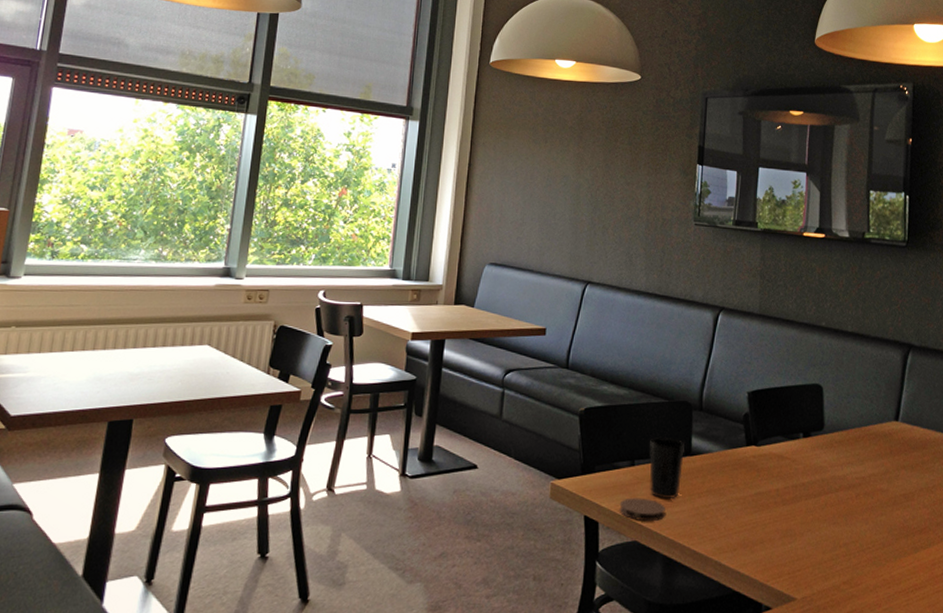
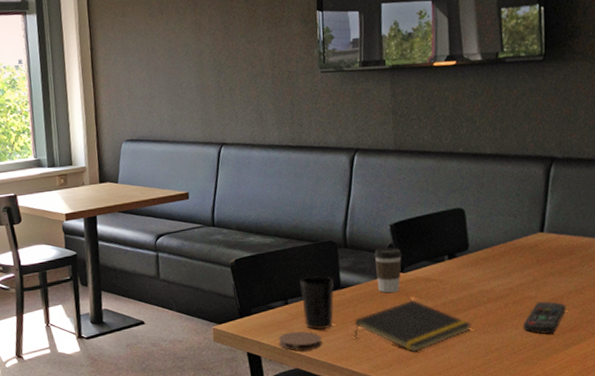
notepad: none [700,476,822,538] -> present [354,299,473,353]
coffee cup: none [729,416,757,467] -> present [374,247,402,293]
remote control: none [872,496,917,534] -> present [522,301,567,334]

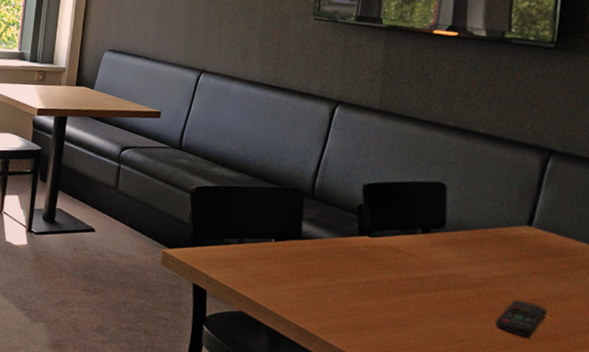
coaster: present [278,331,322,351] -> none [227,272,273,296]
cup: present [300,275,334,329] -> none [257,219,294,277]
notepad: present [354,299,473,353] -> none [307,266,439,324]
coffee cup: present [374,247,402,293] -> none [340,206,372,256]

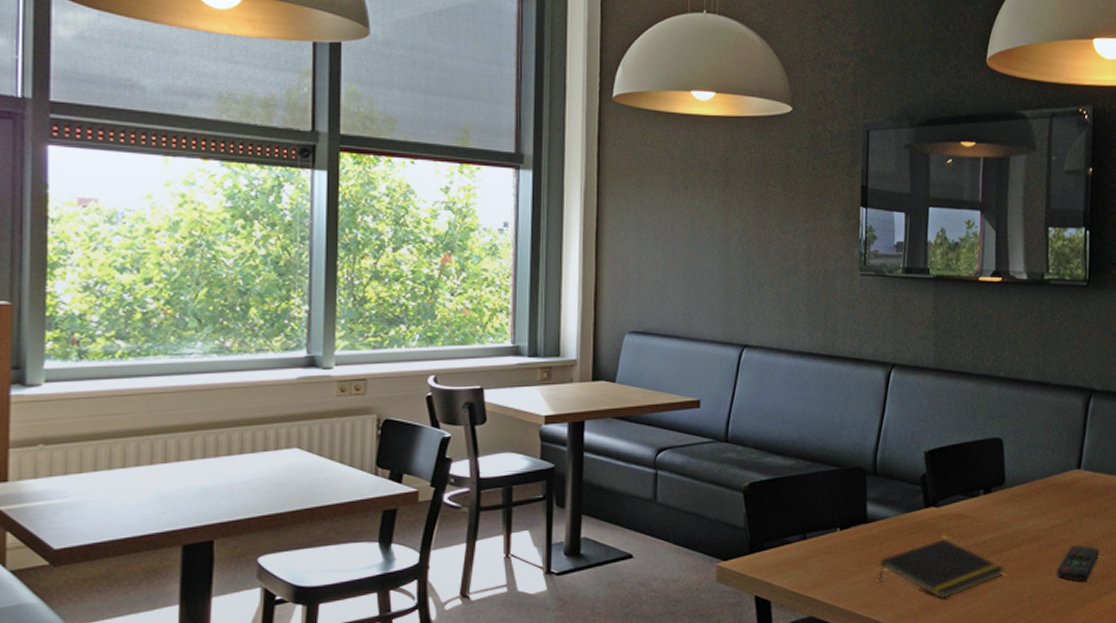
notepad: none [307,266,439,324] -> present [878,538,1005,600]

